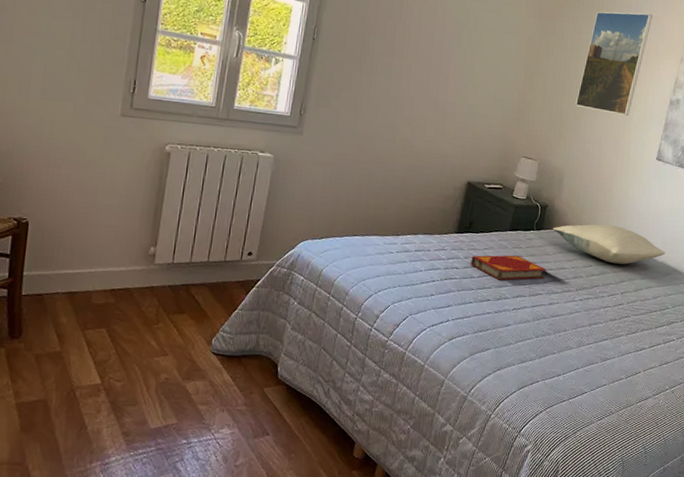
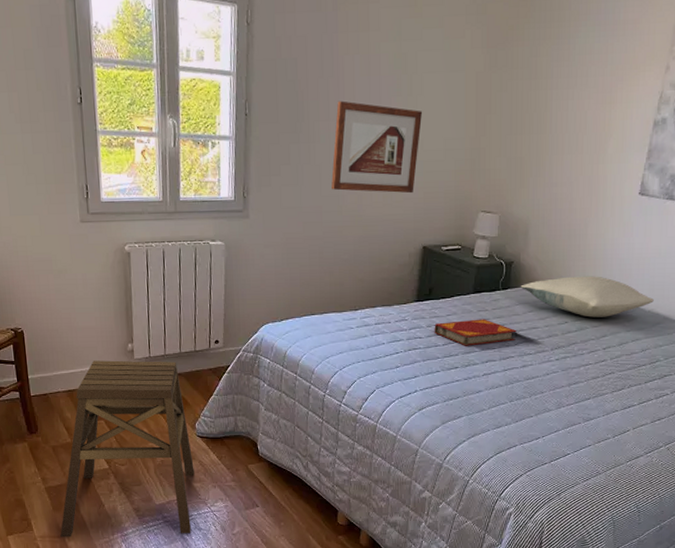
stool: none [23,262,203,465] -> present [60,360,194,537]
picture frame: none [388,41,478,133] -> present [331,101,422,194]
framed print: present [575,11,652,116] -> none [537,16,627,148]

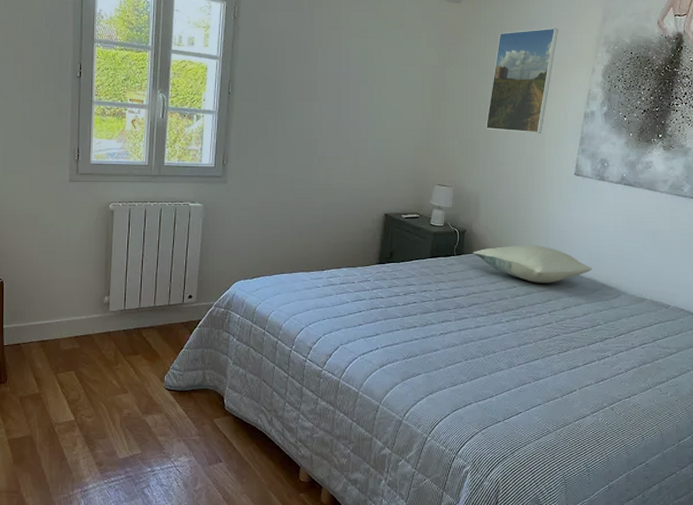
stool: present [60,360,194,537] -> none [18,312,160,493]
picture frame: present [331,101,422,194] -> none [303,85,385,167]
hardback book: present [434,319,517,346] -> none [395,281,470,307]
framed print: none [537,16,627,148] -> present [485,27,558,133]

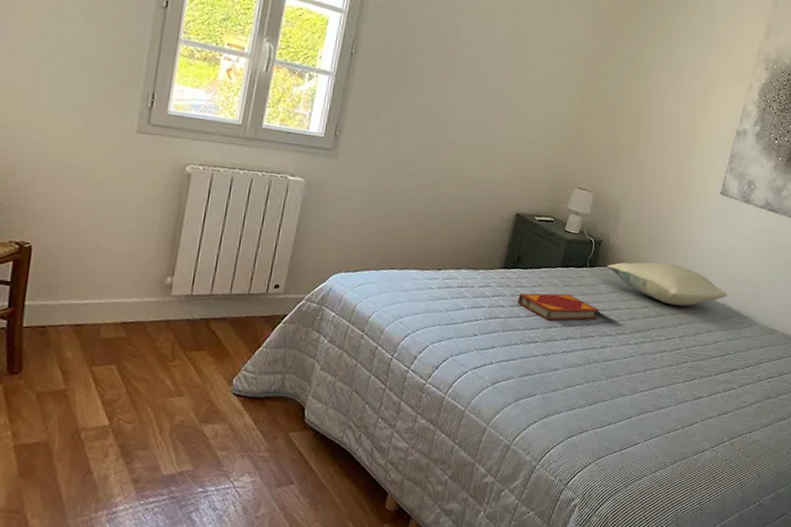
hardback book: none [395,281,470,307] -> present [517,293,600,321]
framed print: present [485,27,558,133] -> none [634,32,720,146]

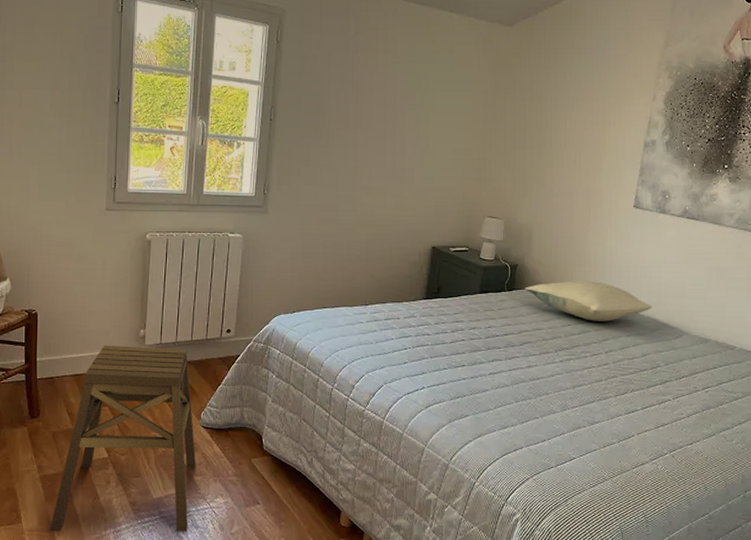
stool: none [21,292,224,515] -> present [50,345,196,532]
hardback book: present [517,293,600,321] -> none [442,318,522,345]

